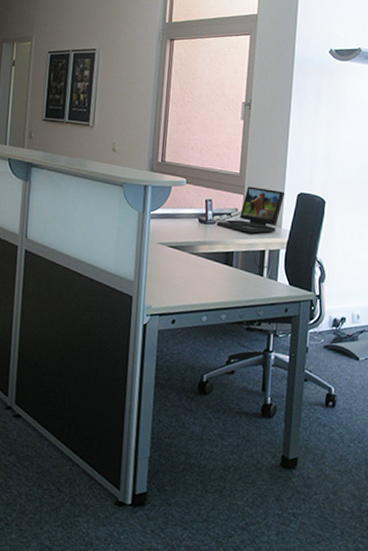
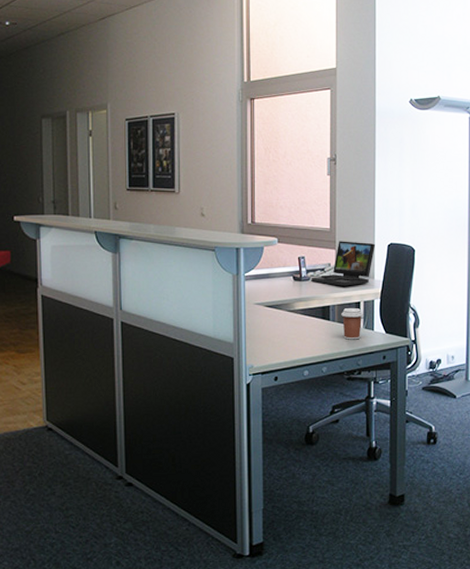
coffee cup: none [245,255,267,289] -> present [341,307,363,340]

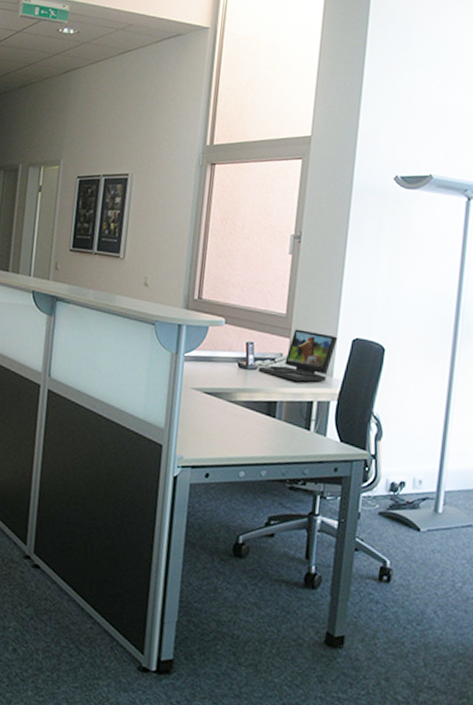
coffee cup: present [341,307,363,340] -> none [289,406,315,445]

